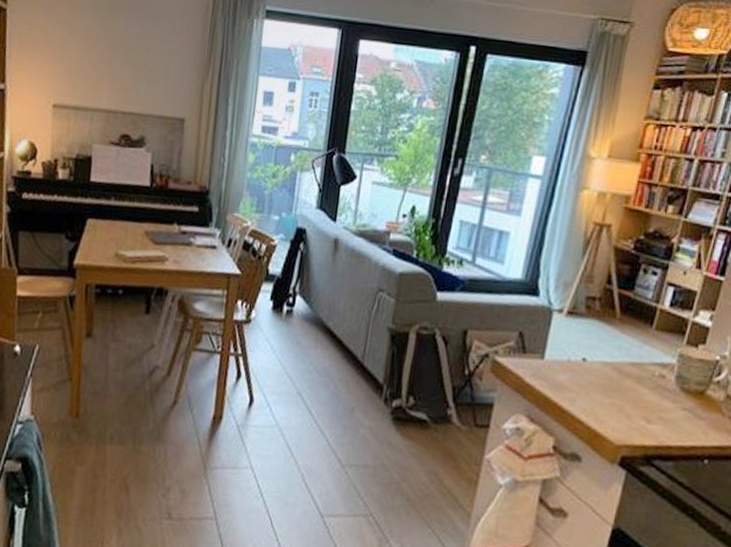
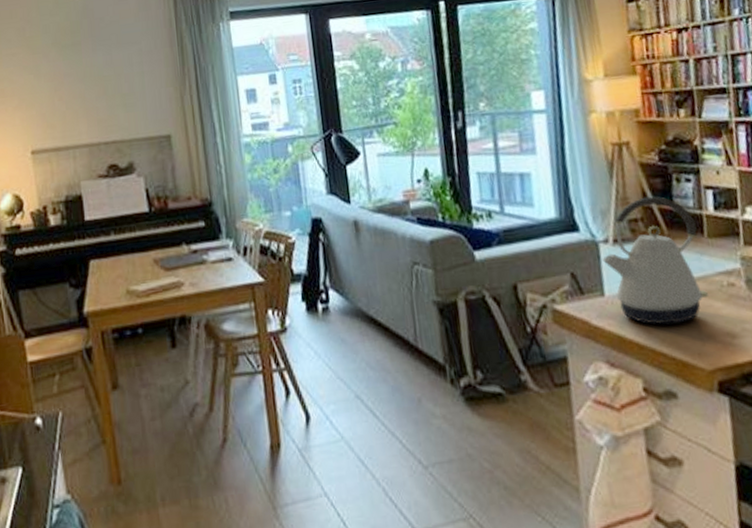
kettle: none [552,279,649,399] -> present [602,196,709,325]

